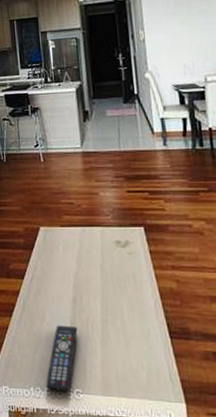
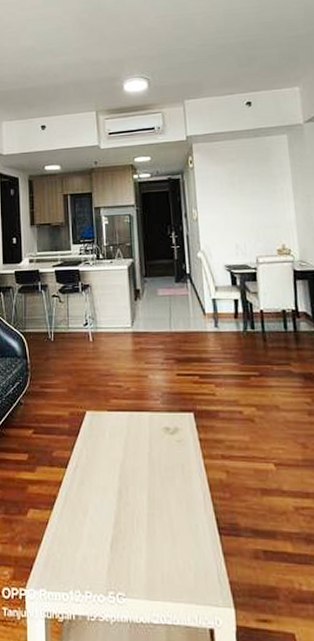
remote control: present [46,325,78,391] -> none [87,520,122,595]

